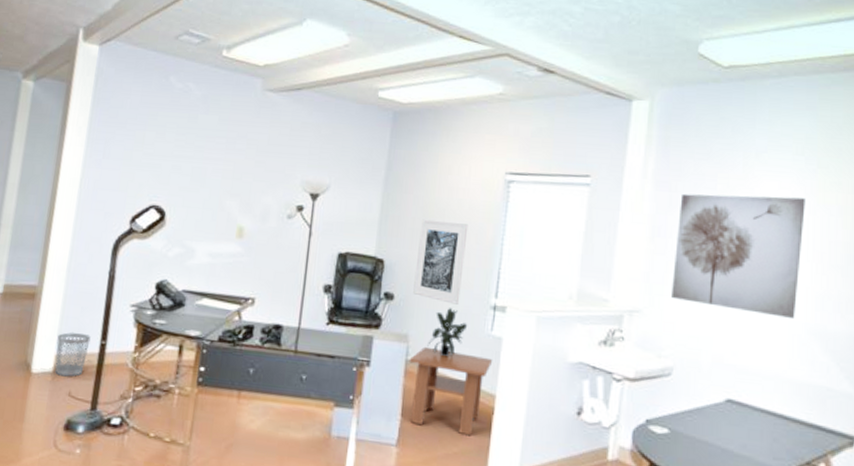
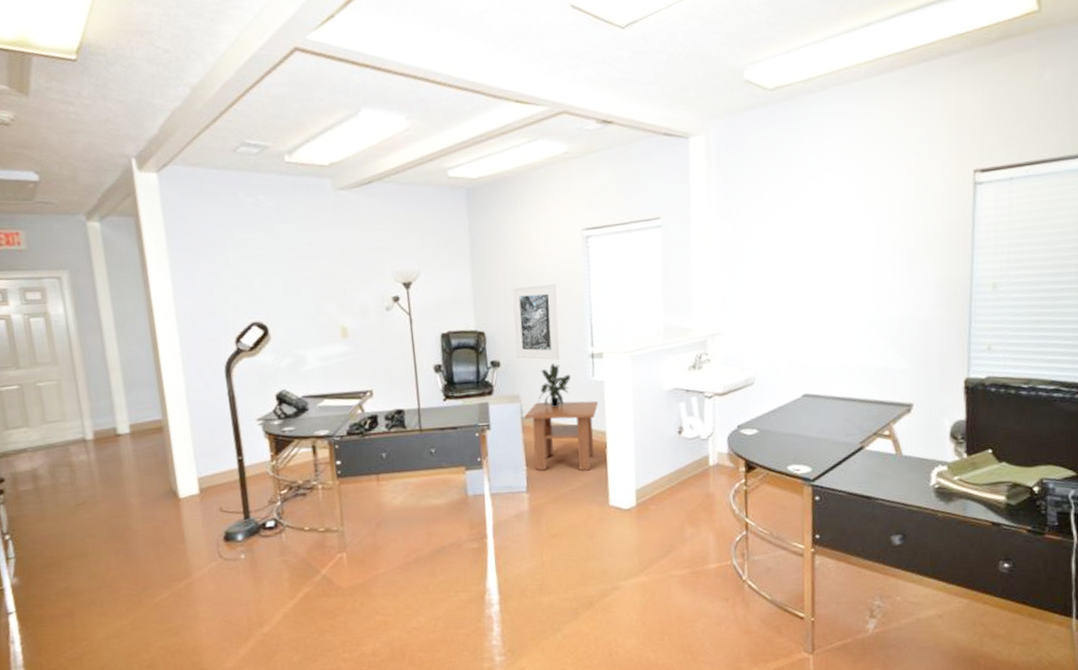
wastebasket: present [55,331,91,377] -> none [195,454,229,496]
wall art: present [672,193,806,318] -> none [744,203,855,317]

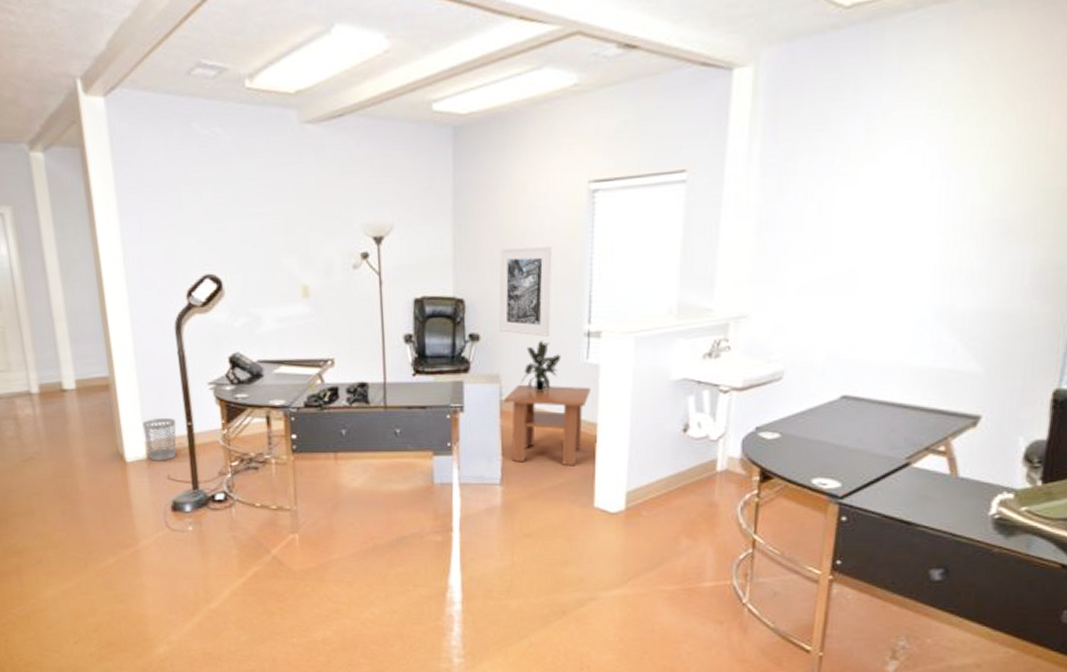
wastebasket: none [195,454,229,496] -> present [142,417,177,462]

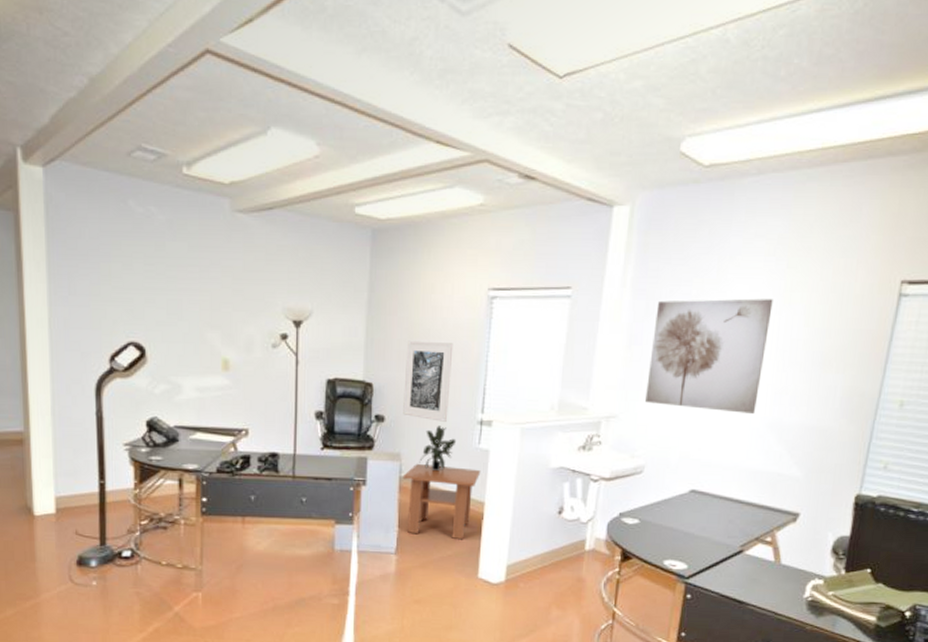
wastebasket: present [142,417,177,462] -> none [54,474,88,517]
wall art: none [782,161,939,302] -> present [645,298,773,414]

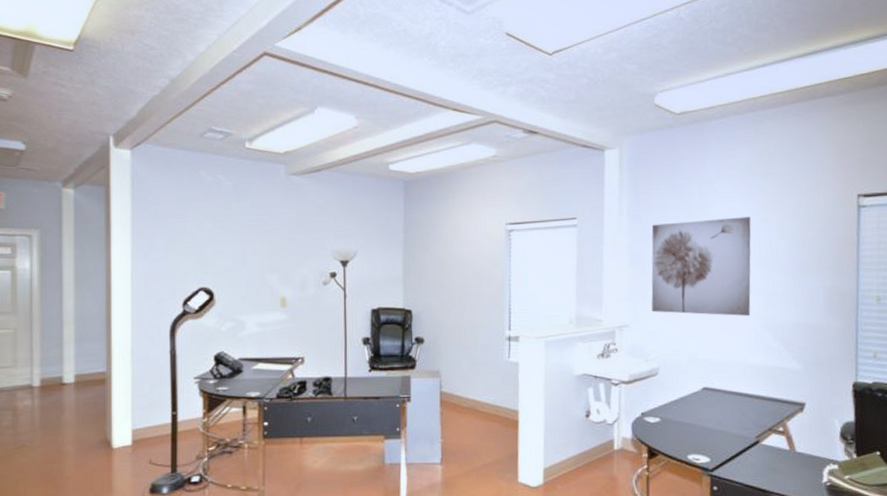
coffee table: present [402,463,481,540] -> none [443,378,513,447]
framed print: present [403,340,454,422] -> none [439,271,480,340]
potted plant: present [419,426,457,472] -> none [457,344,489,385]

